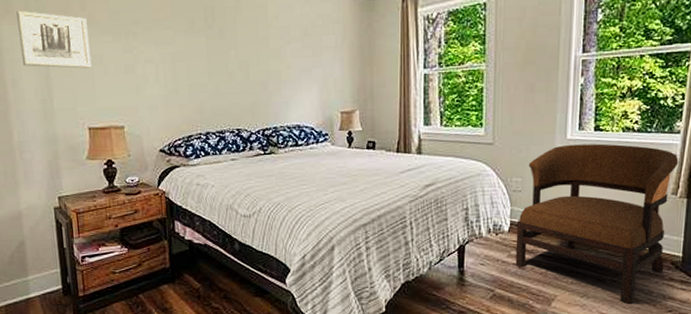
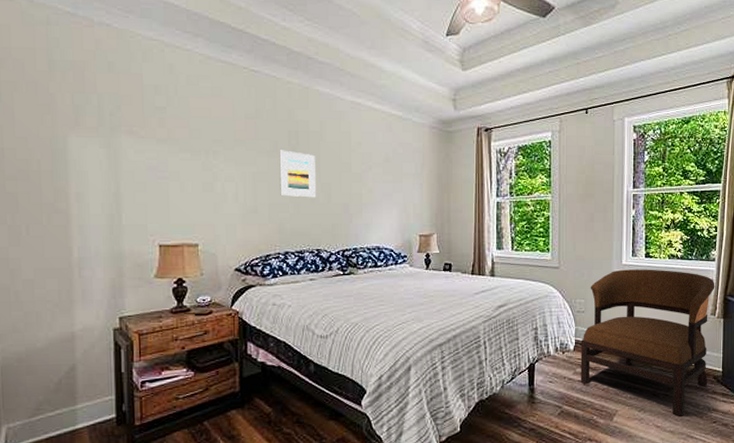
wall art: present [16,10,92,68] -> none [88,123,167,184]
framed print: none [196,28,234,77] -> present [279,150,316,198]

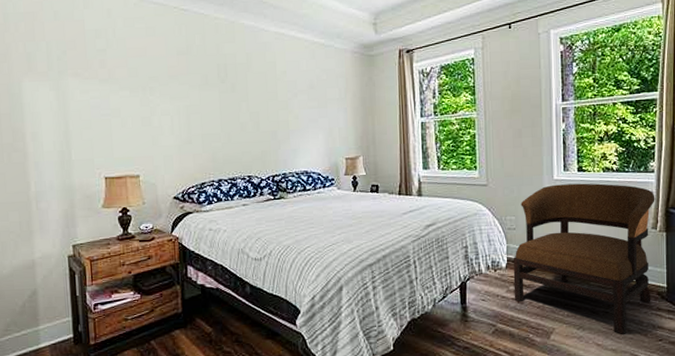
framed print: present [279,150,316,198] -> none [209,82,245,127]

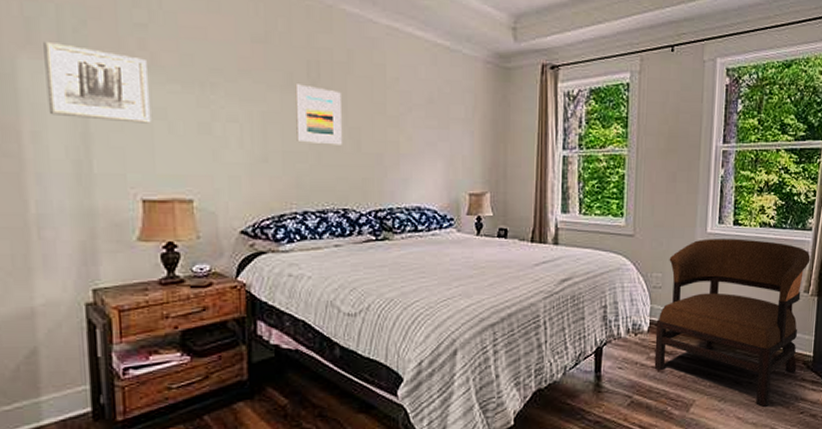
wall art: none [39,68,110,121] -> present [43,41,151,124]
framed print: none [209,82,245,127] -> present [295,84,342,145]

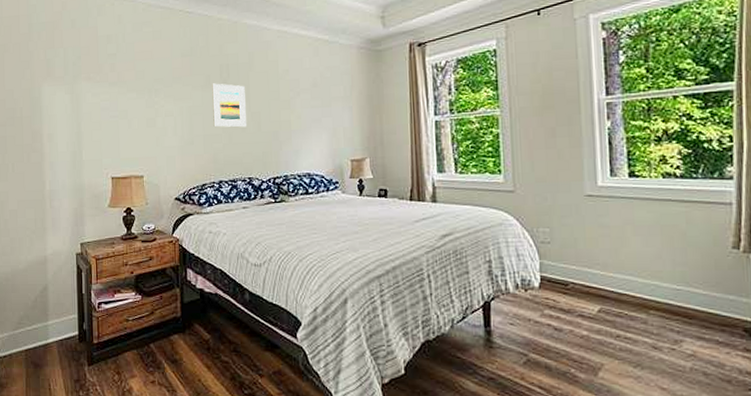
wall art: present [43,41,151,124] -> none [57,73,118,123]
armchair: present [654,239,811,407] -> none [548,191,736,378]

